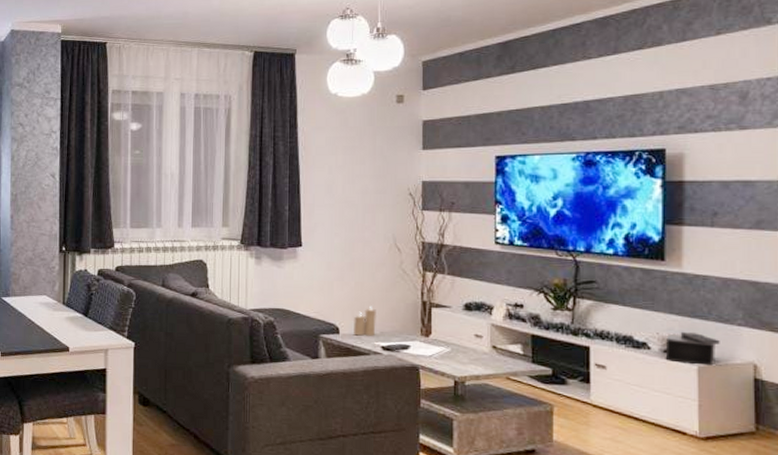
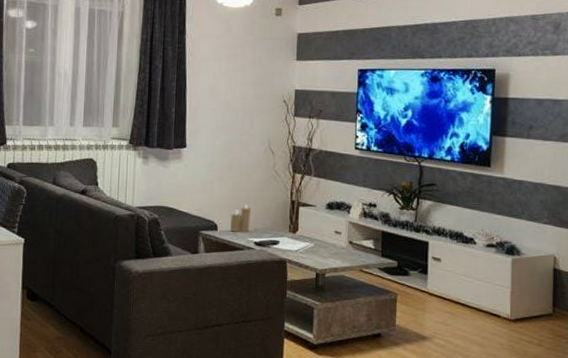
speaker: present [665,331,720,366] -> none [487,228,530,258]

